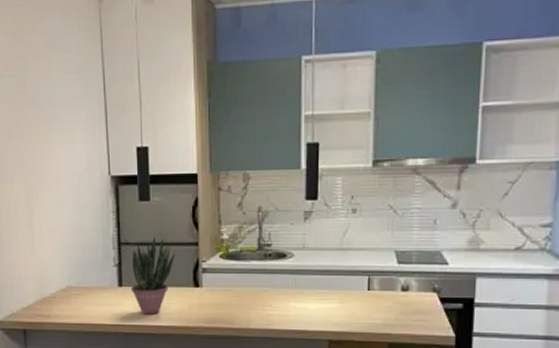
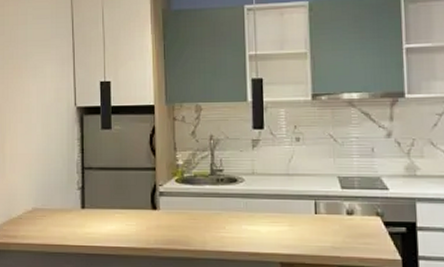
potted plant: present [131,237,176,314] -> none [93,162,135,236]

